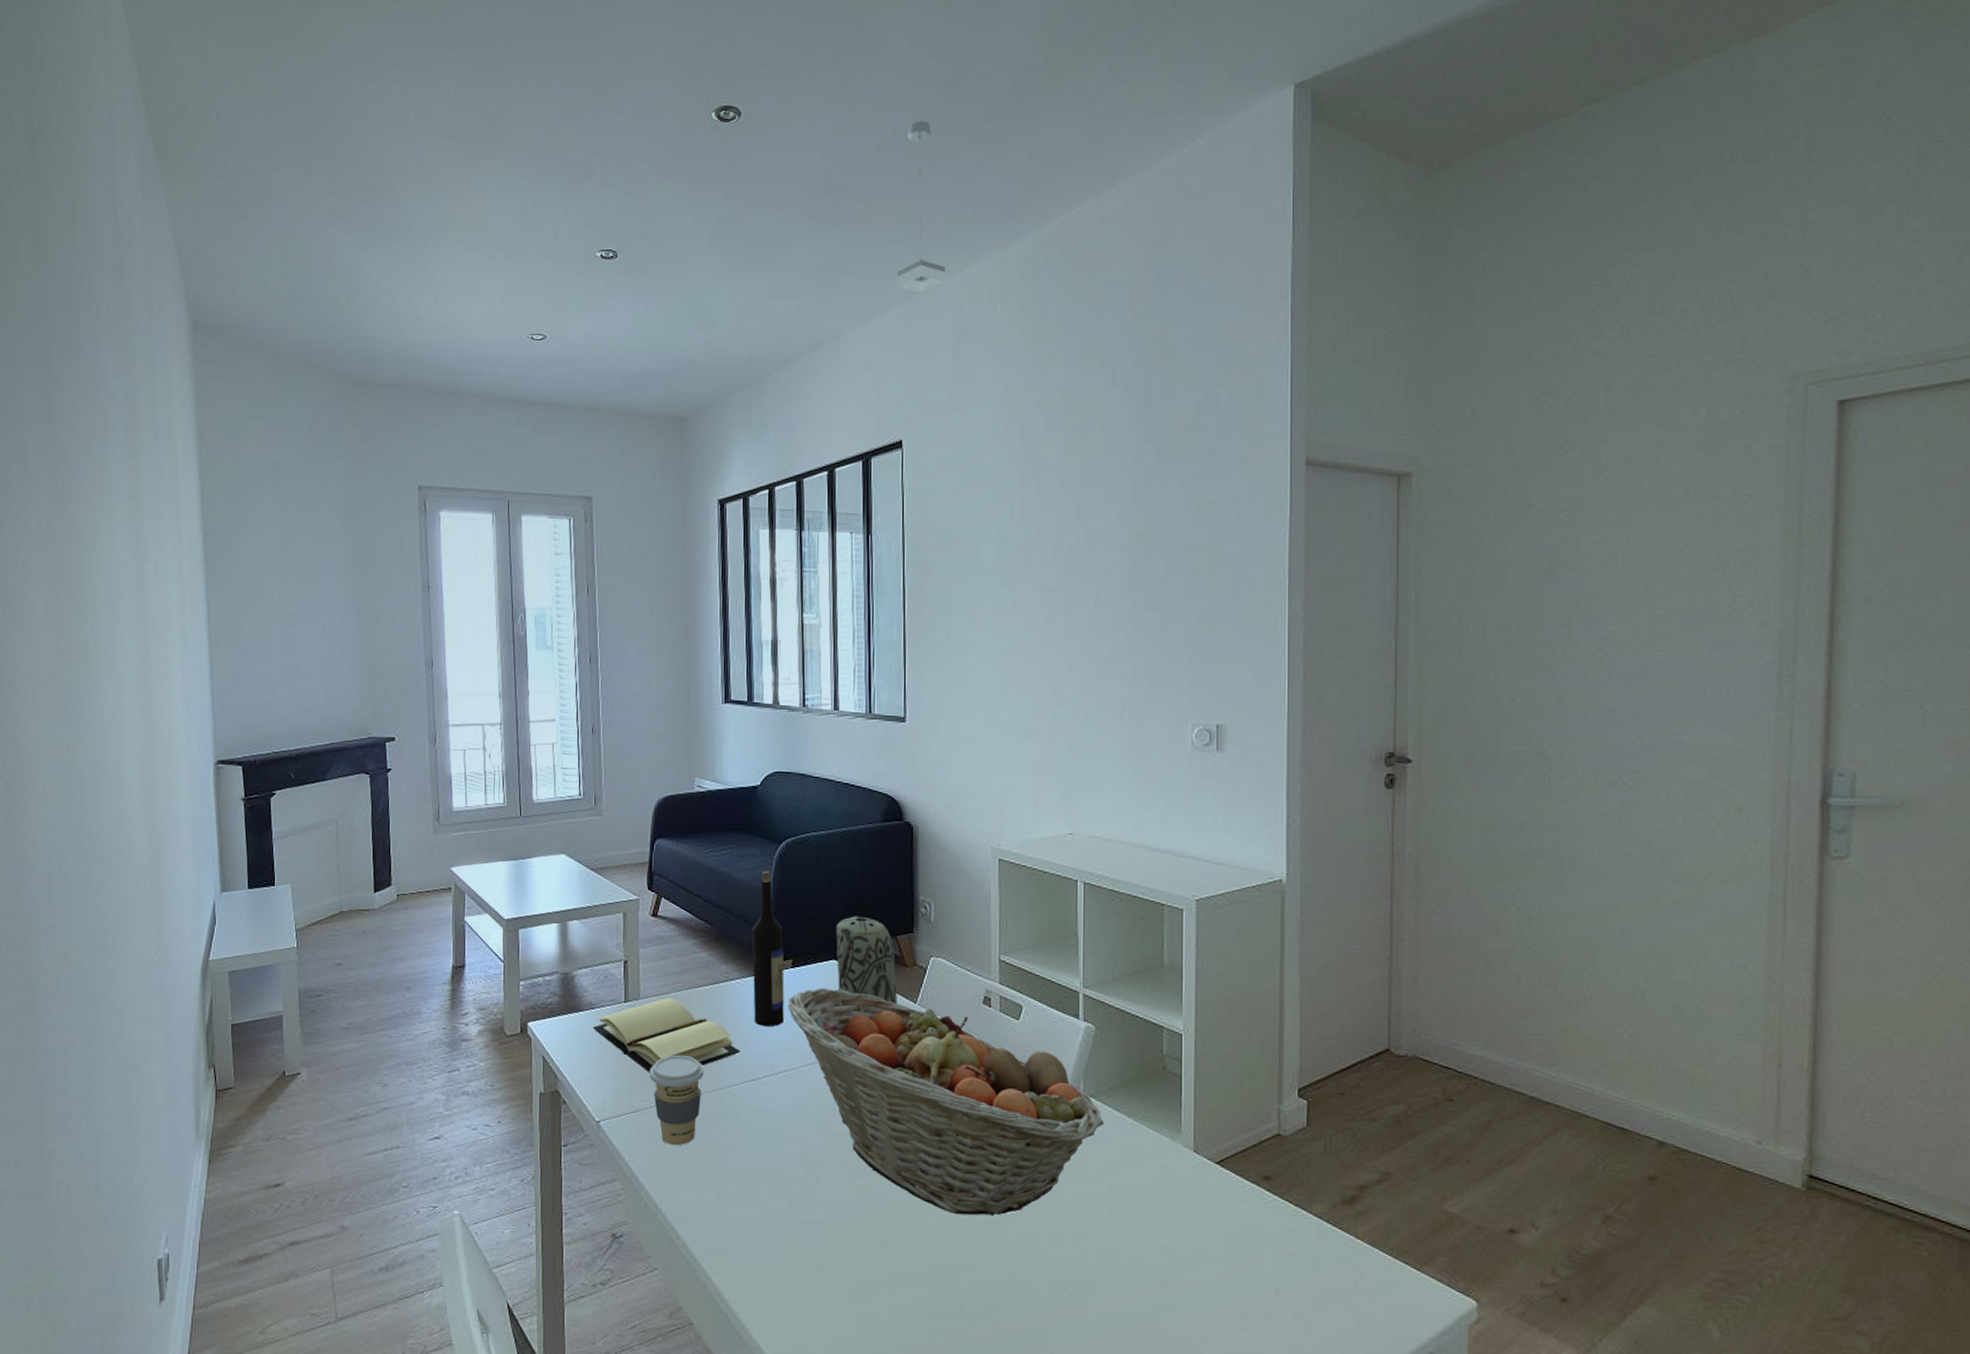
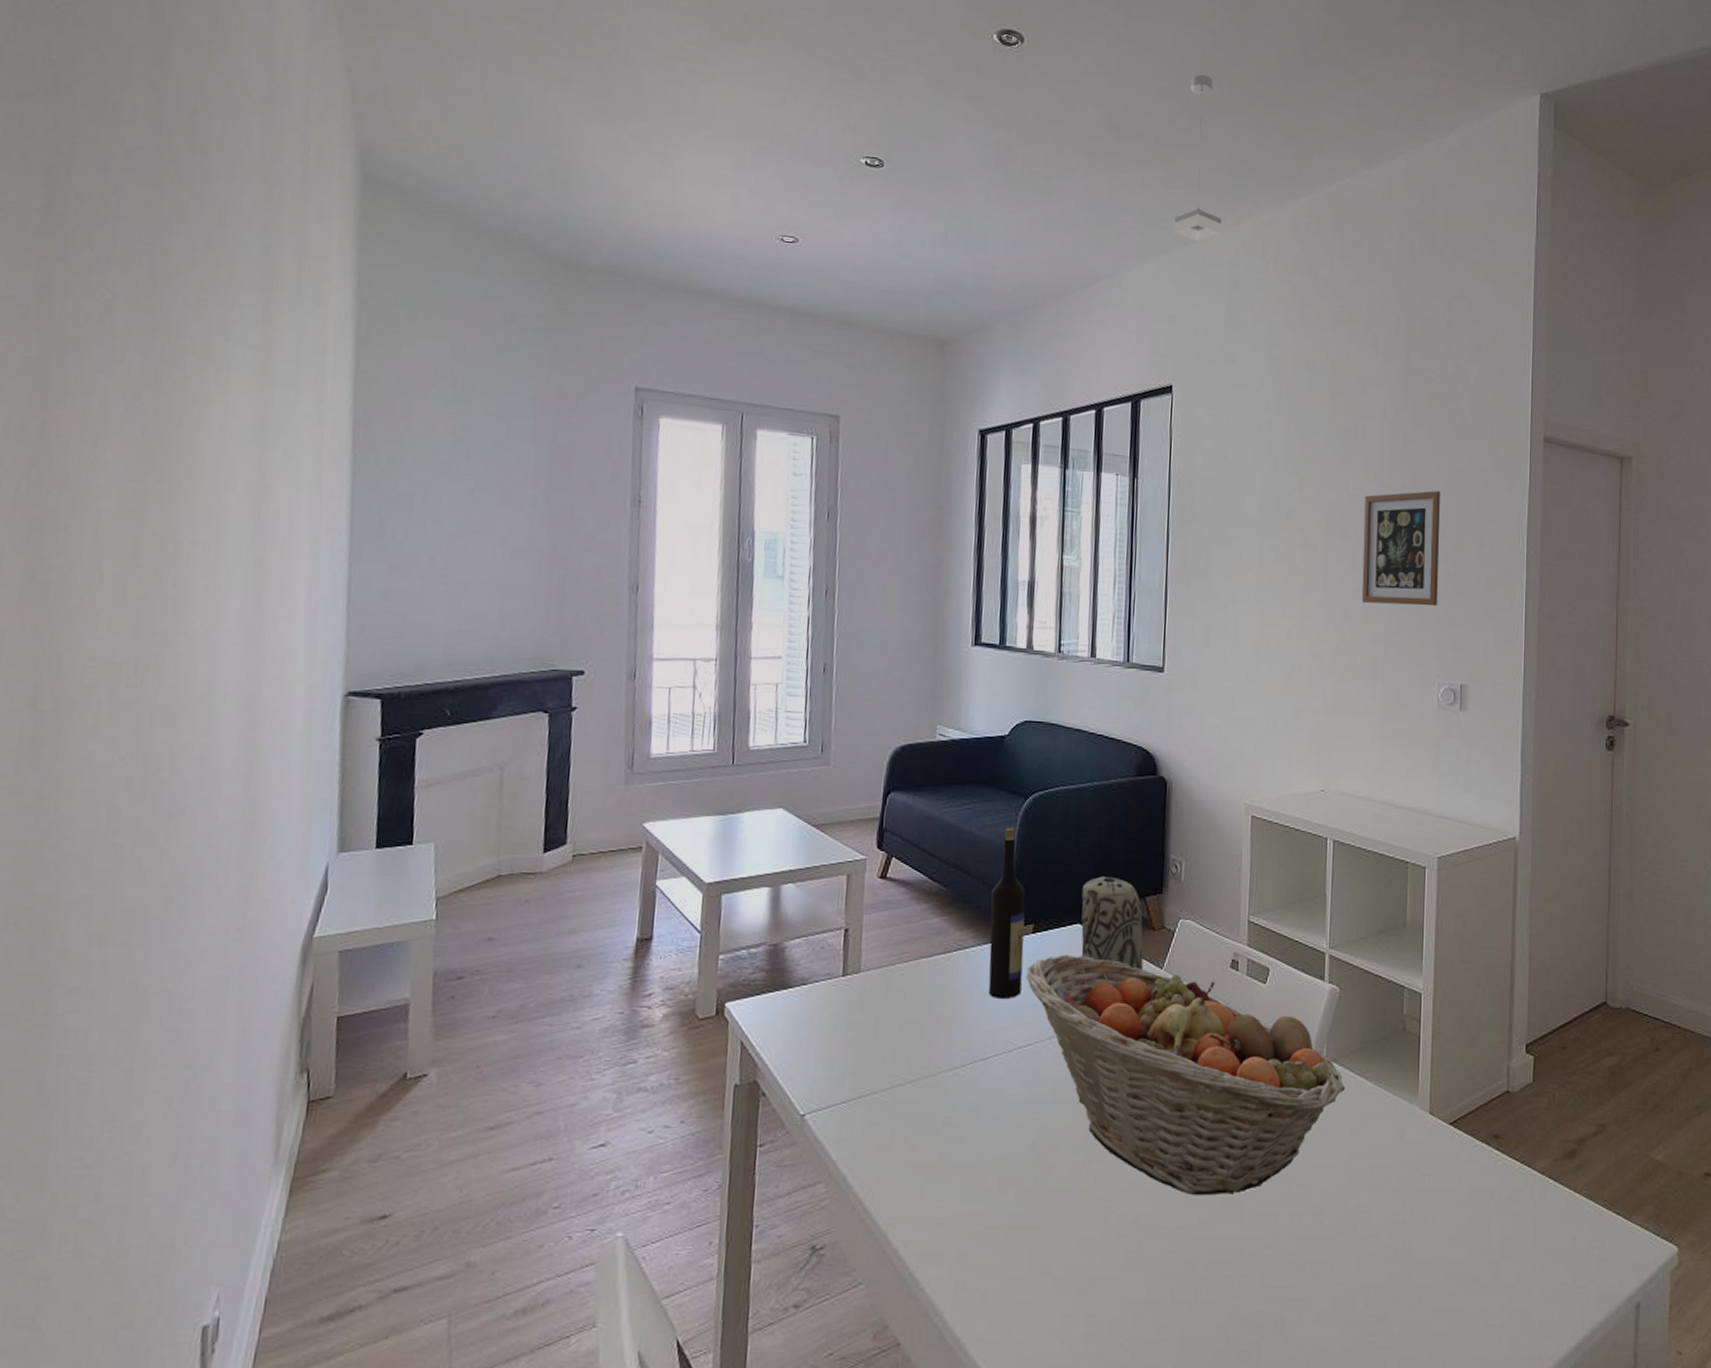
book: present [592,998,741,1073] -> none [802,970,972,1057]
coffee cup: present [649,1054,704,1146] -> none [866,1034,930,1138]
picture frame: none [1105,526,1190,646] -> present [1361,490,1441,606]

